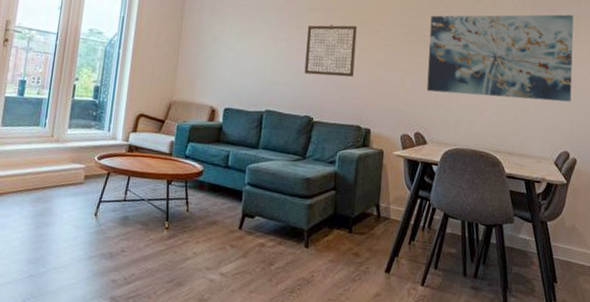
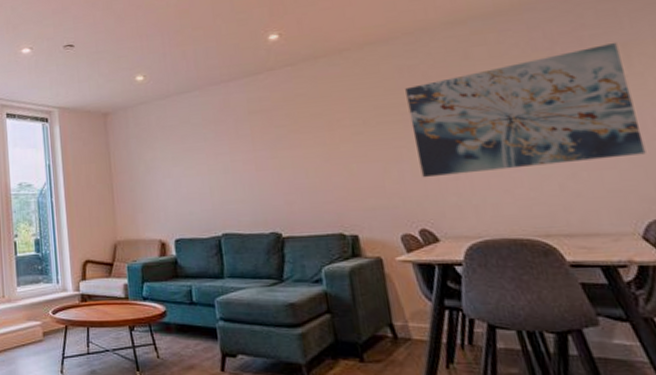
wall art: present [304,24,358,77] -> none [250,121,320,186]

